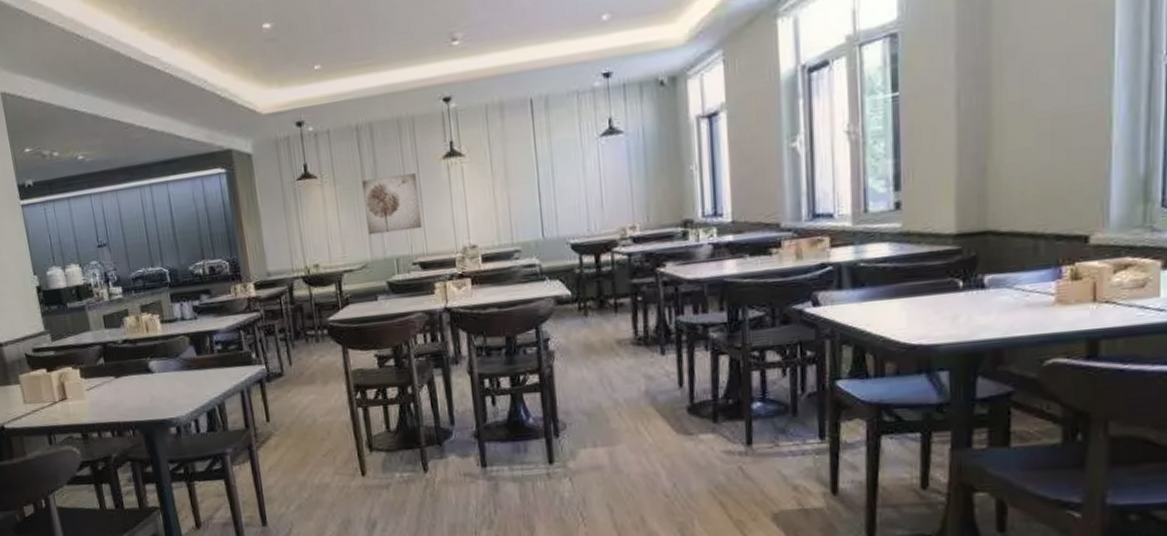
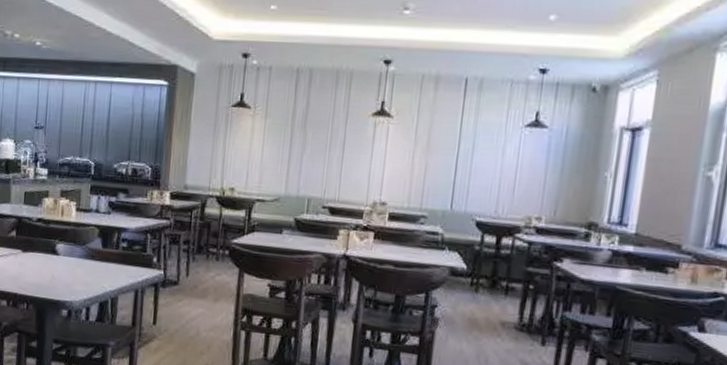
wall art: present [362,173,422,235] -> none [287,120,344,176]

